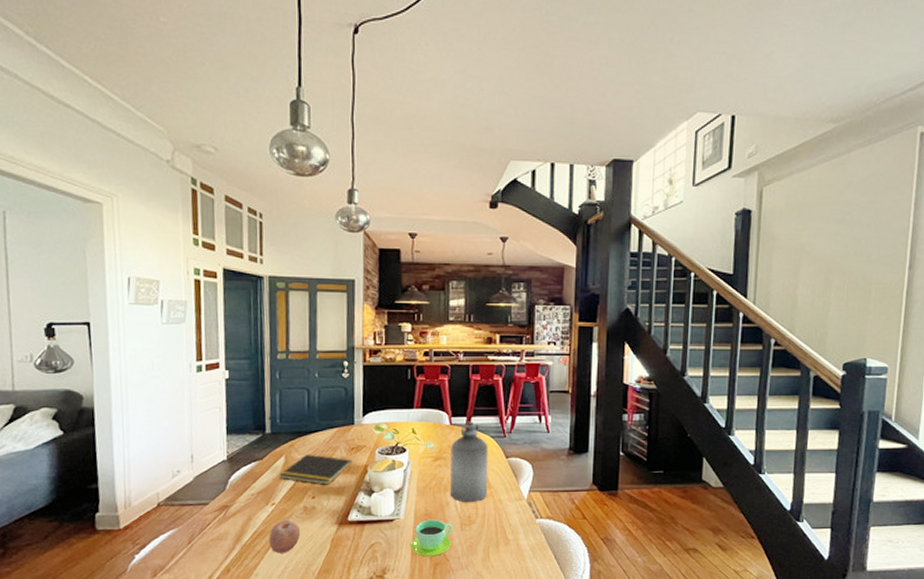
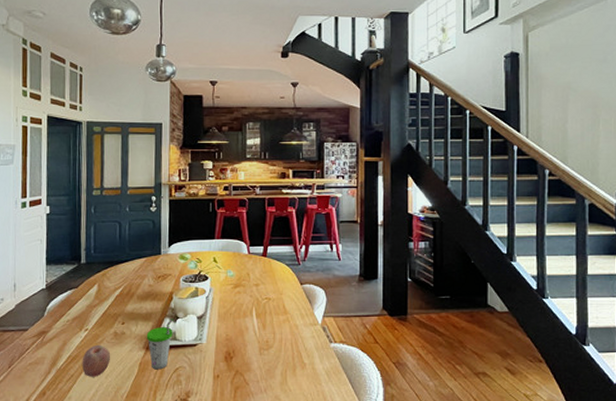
notepad: present [279,454,352,485] -> none [92,282,159,311]
cup: none [339,493,369,546] -> present [146,319,174,370]
cup: present [410,519,452,557] -> none [212,344,251,381]
bottle: present [451,421,488,503] -> none [249,250,284,328]

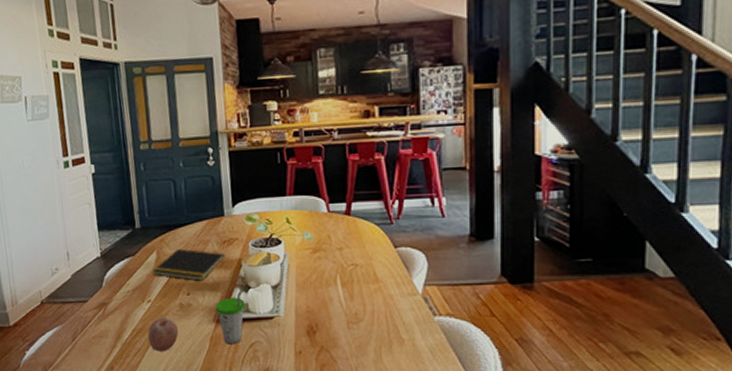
notepad: none [92,282,159,311] -> present [152,248,225,281]

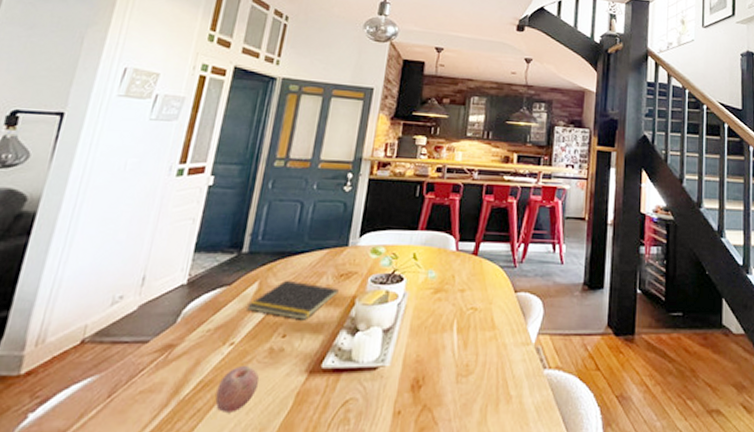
cup: present [215,289,246,345] -> none [311,331,353,403]

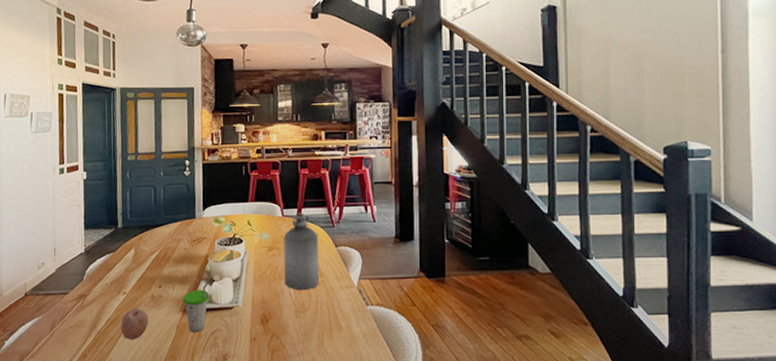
notepad: present [247,279,339,320] -> none [130,246,194,275]
cup: none [311,331,353,403] -> present [183,282,210,333]
bottle: none [448,247,496,348] -> present [283,213,319,291]

